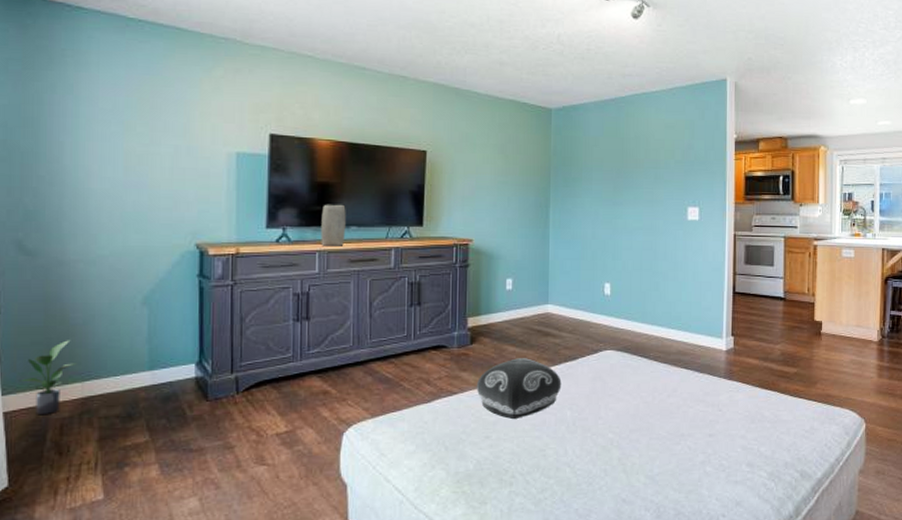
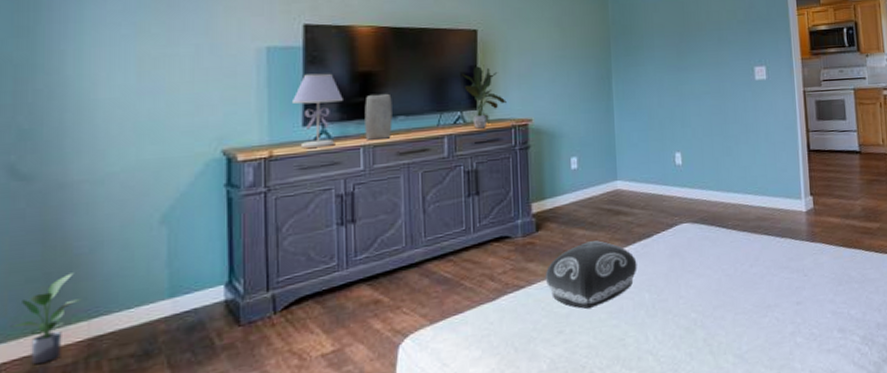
table lamp: none [256,180,302,250] -> present [291,73,343,150]
potted plant: none [410,185,450,244] -> present [462,66,507,129]

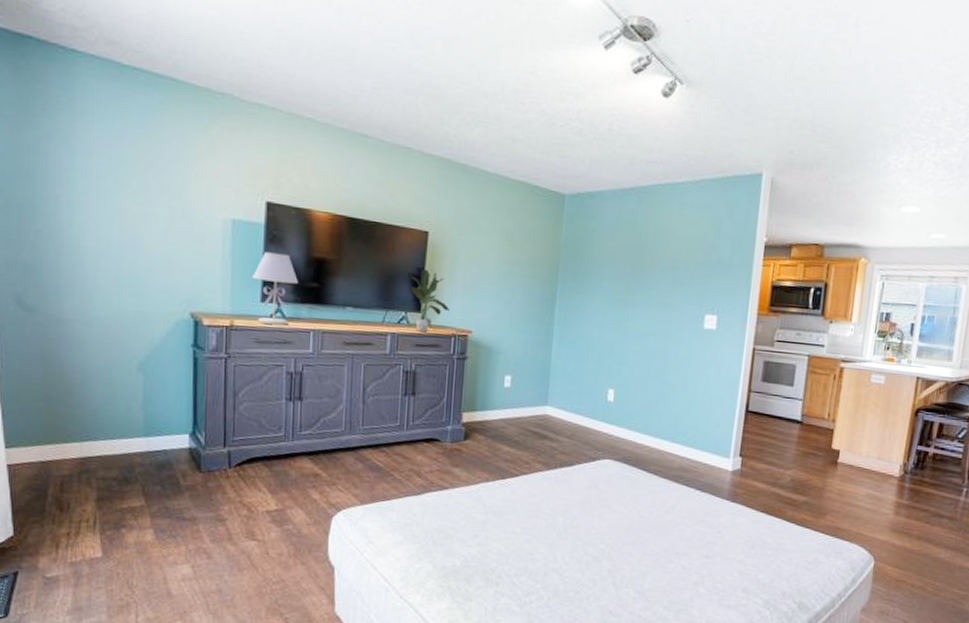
potted plant: present [11,273,82,365] -> none [22,399,75,471]
vase: present [364,93,393,141] -> none [315,281,342,328]
cushion: present [545,240,637,309] -> none [467,458,556,520]

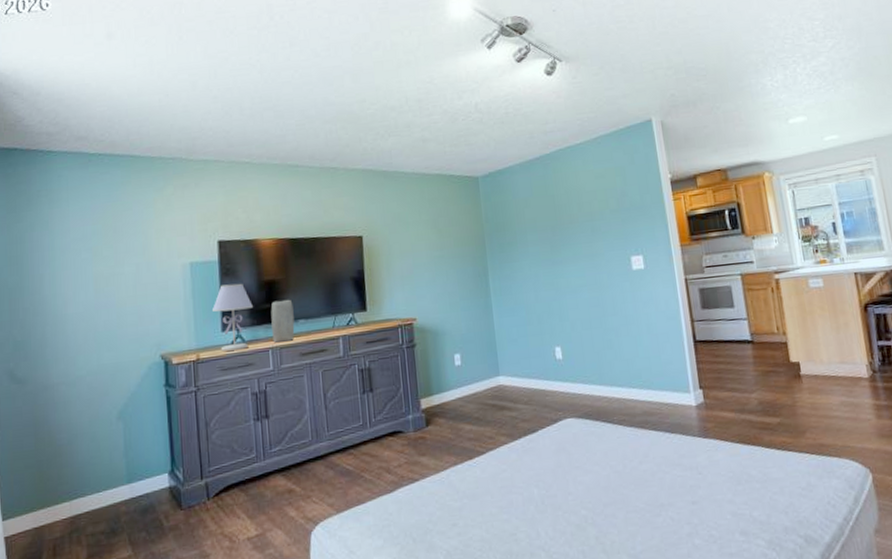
vase: none [315,281,342,328] -> present [271,299,295,344]
potted plant: present [409,269,450,333] -> none [351,270,392,329]

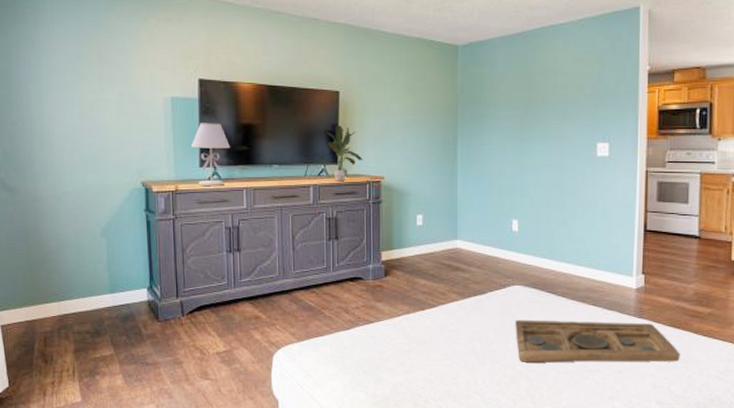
vase: present [271,299,295,344] -> none [247,144,269,185]
potted plant: none [351,270,392,329] -> present [325,125,363,182]
decorative tray: none [572,442,757,506] -> present [515,319,680,363]

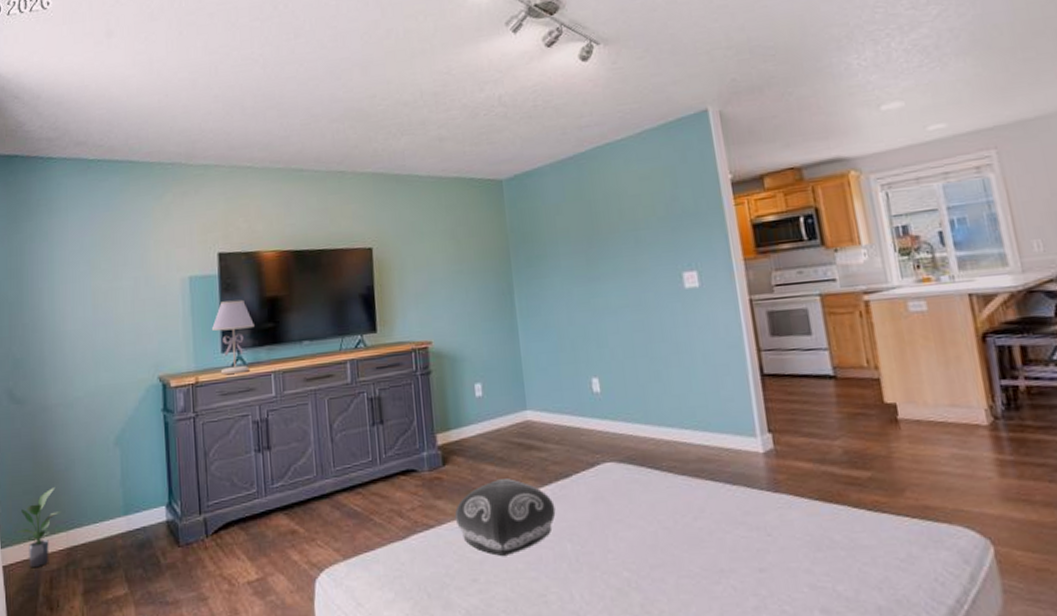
potted plant: none [11,265,53,329] -> present [15,487,62,569]
potted plant: present [325,125,363,182] -> none [360,286,405,353]
cushion: none [391,291,471,348] -> present [454,478,556,556]
decorative tray: present [515,319,680,363] -> none [612,498,842,566]

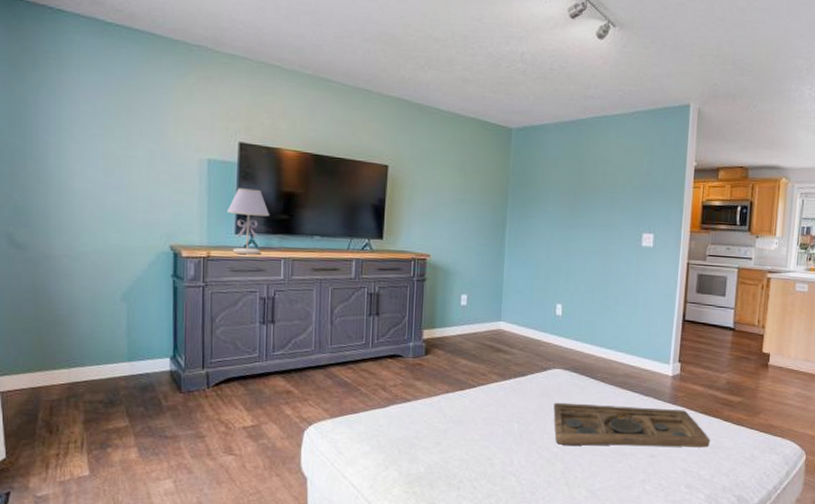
potted plant: present [15,487,62,569] -> none [14,329,64,397]
cushion: present [454,478,556,556] -> none [429,371,511,428]
decorative tray: none [612,498,842,566] -> present [553,402,710,448]

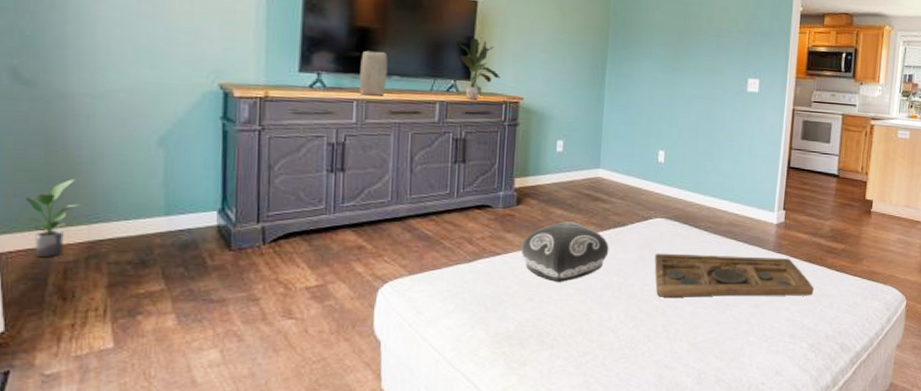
potted plant: none [14,329,64,397] -> present [16,179,83,258]
table lamp: present [226,188,269,256] -> none [288,21,340,97]
vase: none [286,213,310,256] -> present [359,50,388,97]
potted plant: none [372,199,409,257] -> present [458,38,500,100]
cushion: none [429,371,511,428] -> present [520,222,609,282]

